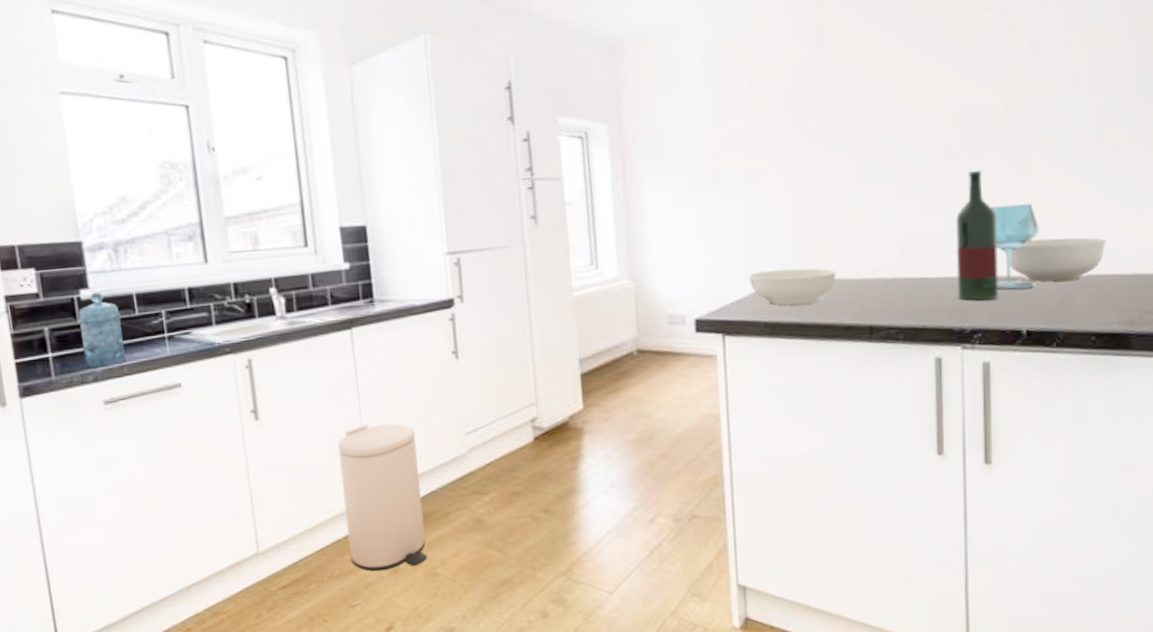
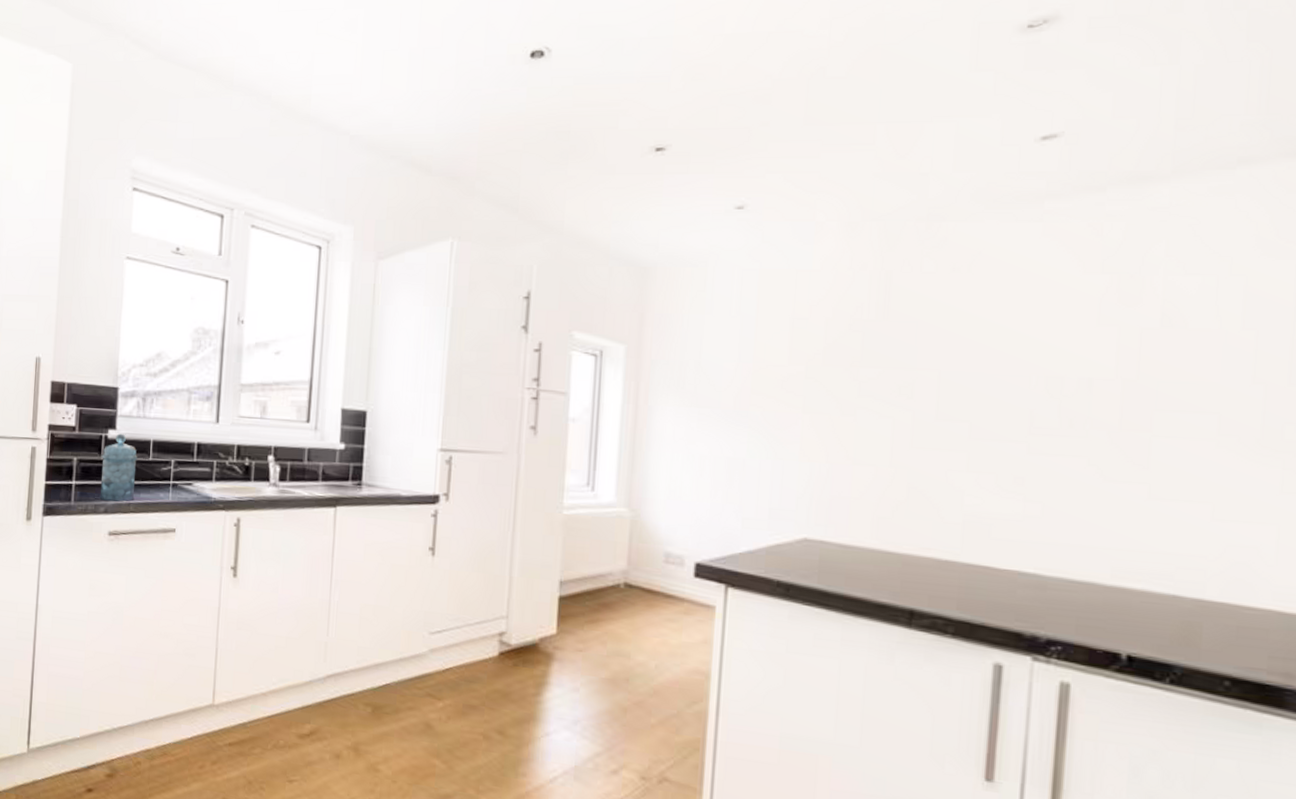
pedal bin: present [337,423,428,571] -> none [296,602,380,756]
bowl: present [748,268,837,306] -> none [764,524,875,571]
wine bottle: present [955,171,998,301] -> none [1032,454,1097,609]
wine glass: present [990,203,1039,290] -> none [1088,499,1157,604]
bowl: present [1004,238,1106,282] -> none [1104,547,1258,606]

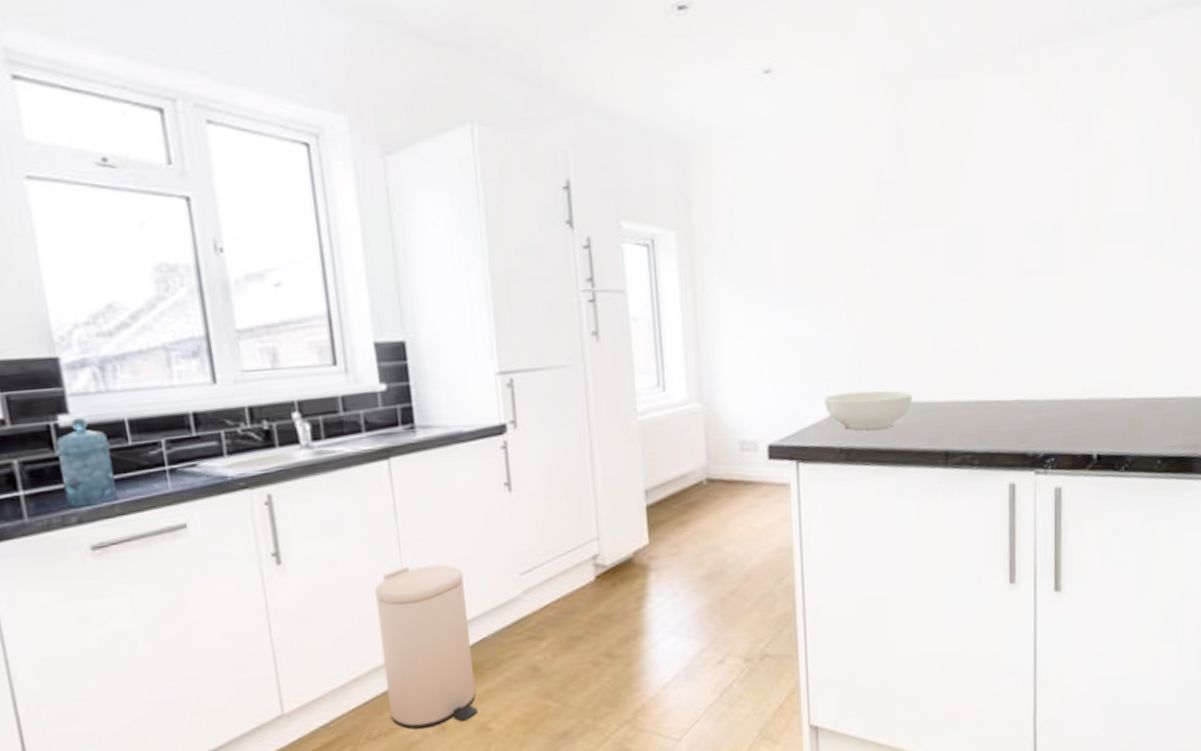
pedal bin: none [296,602,380,756] -> present [374,564,479,730]
bowl: none [764,524,875,571] -> present [823,390,914,431]

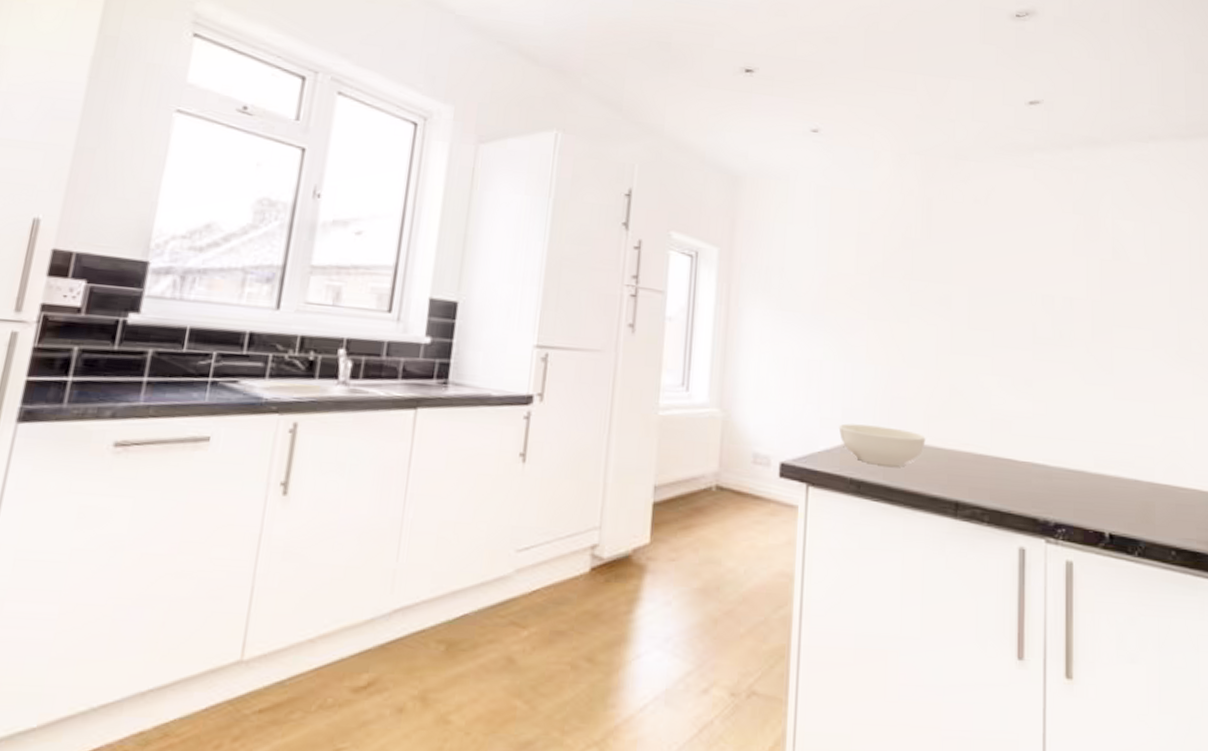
canister: present [54,417,117,509] -> none [106,318,168,404]
pedal bin: present [374,564,479,730] -> none [350,521,461,707]

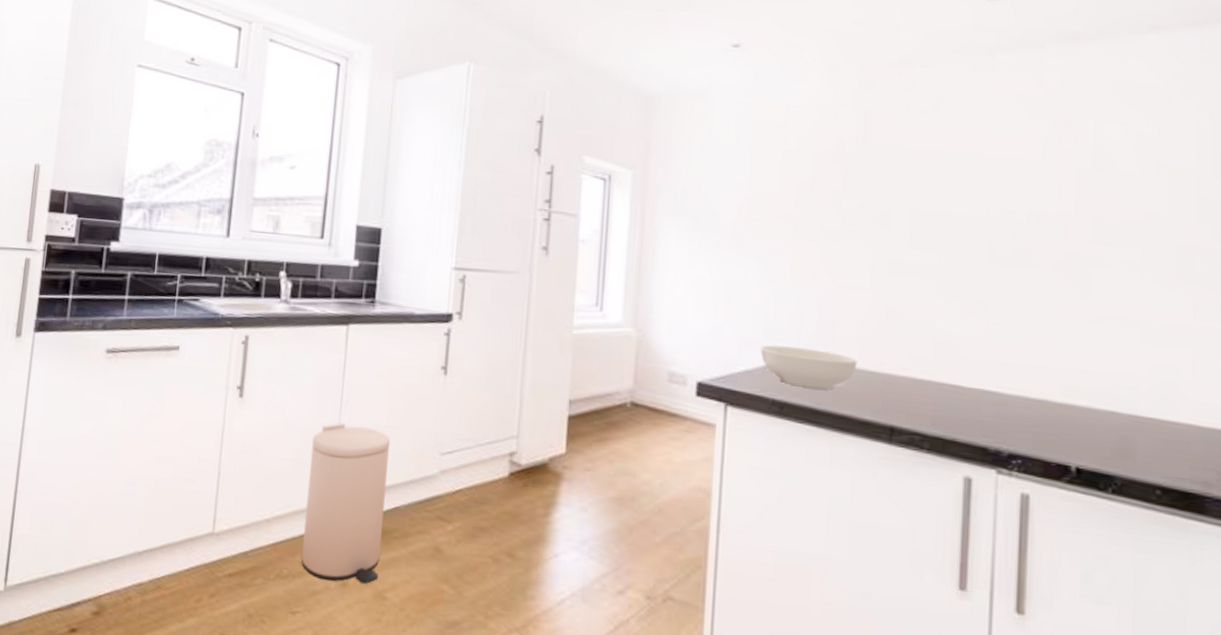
pedal bin: none [350,521,461,707] -> present [301,423,391,584]

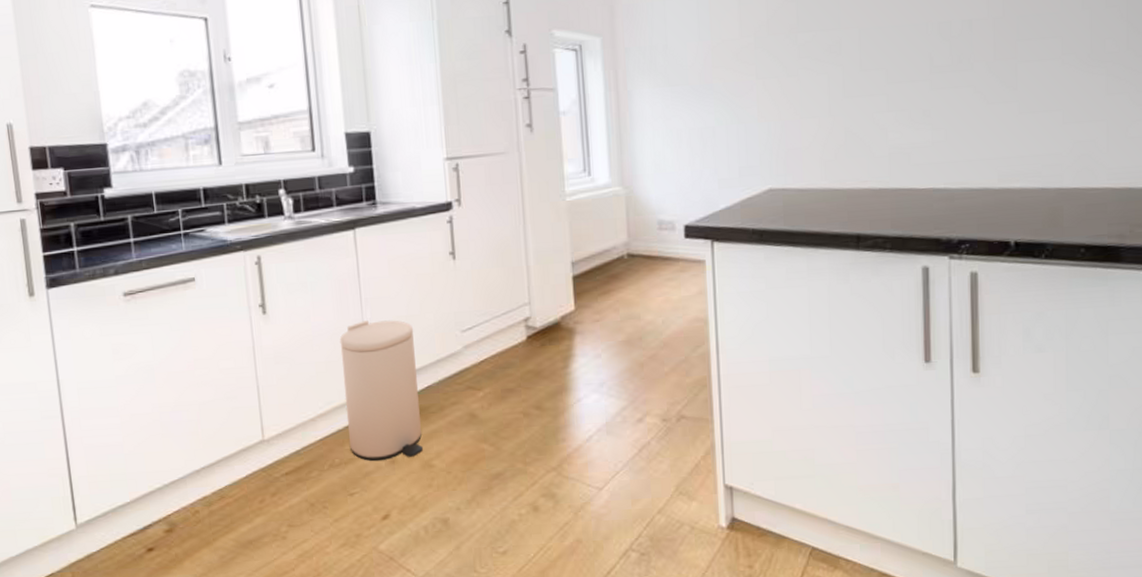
bowl: present [760,345,859,390] -> none [736,177,825,214]

